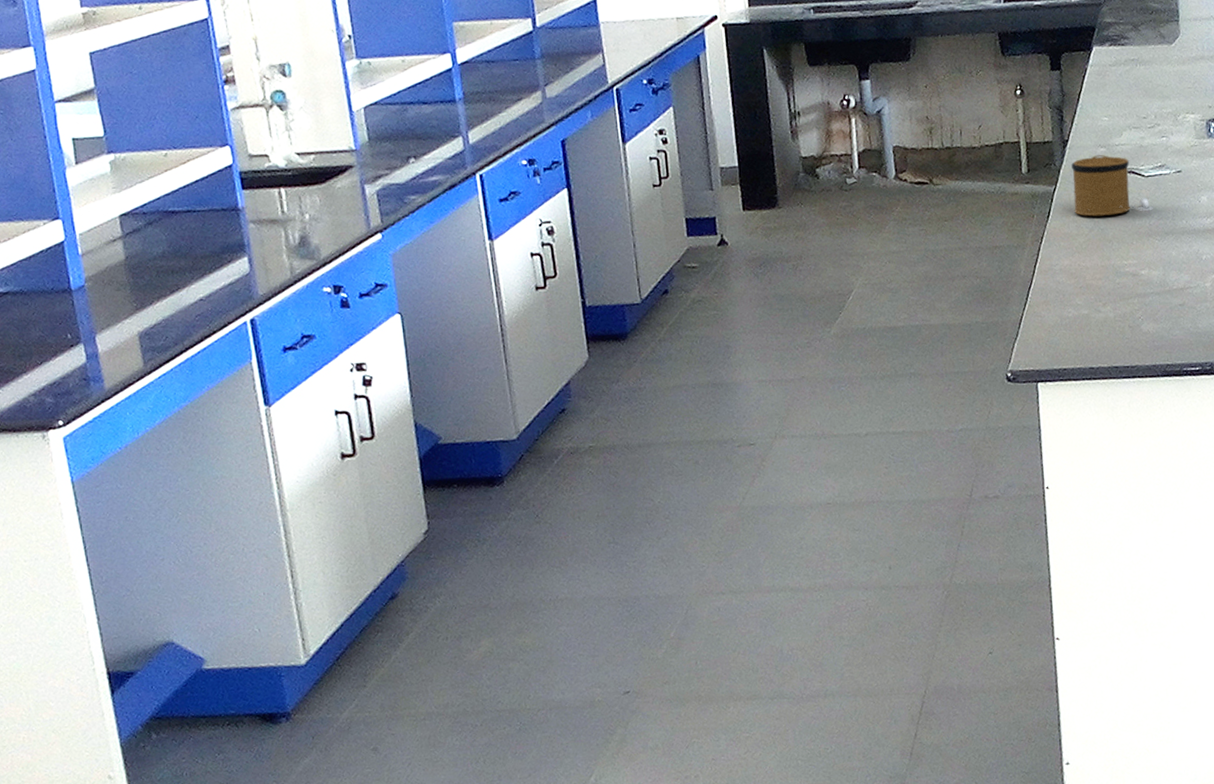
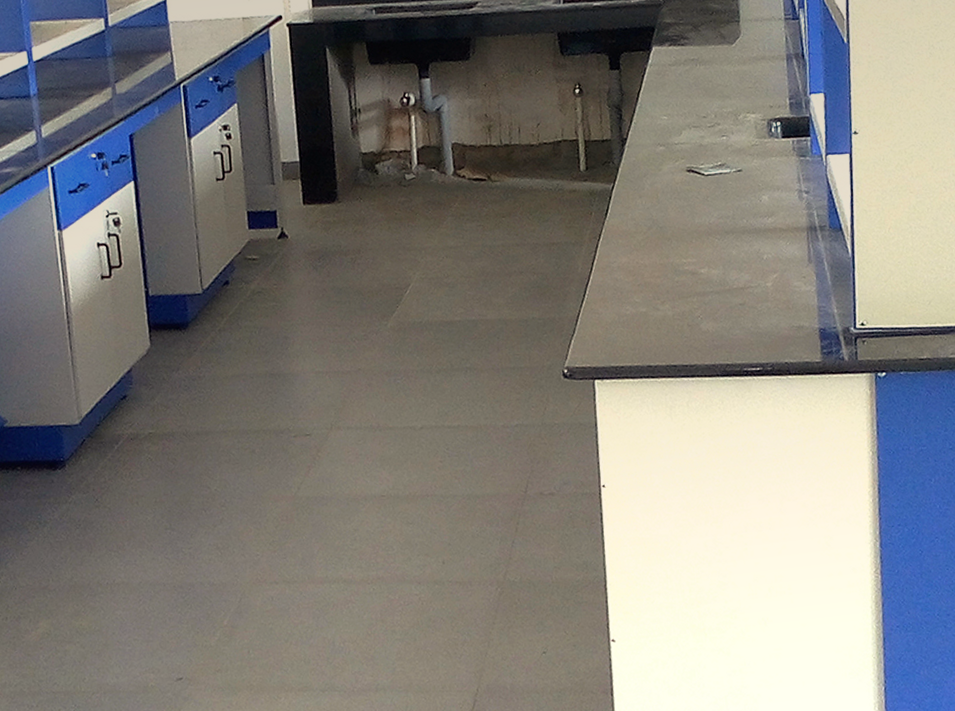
speaker: present [1071,155,1153,217] -> none [630,153,713,215]

